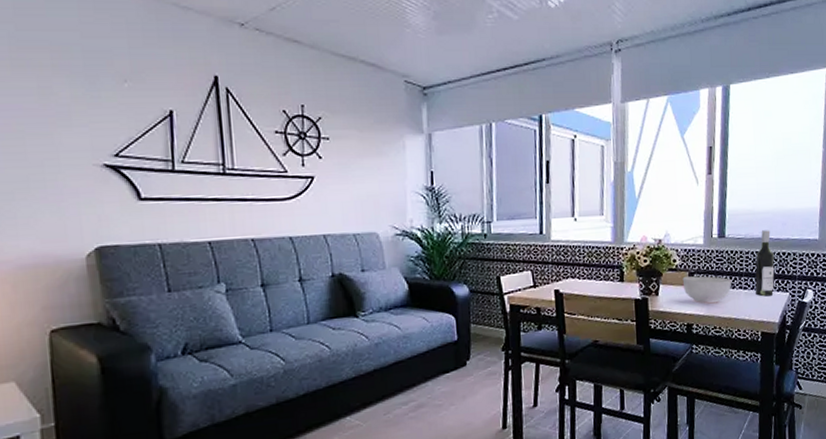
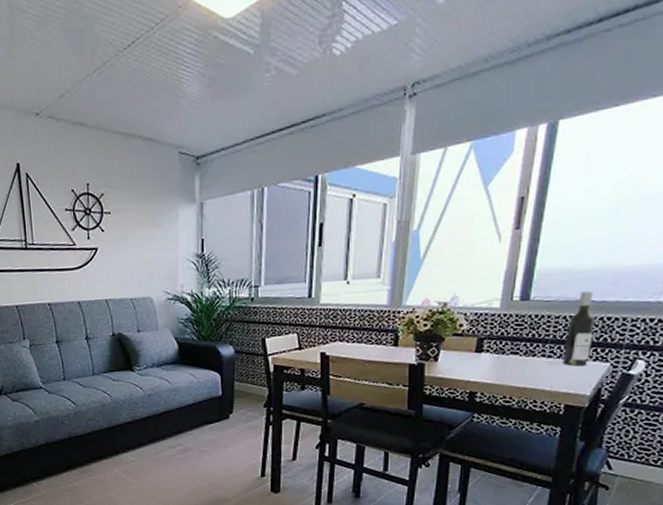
bowl: present [682,275,732,304] -> none [468,341,533,372]

